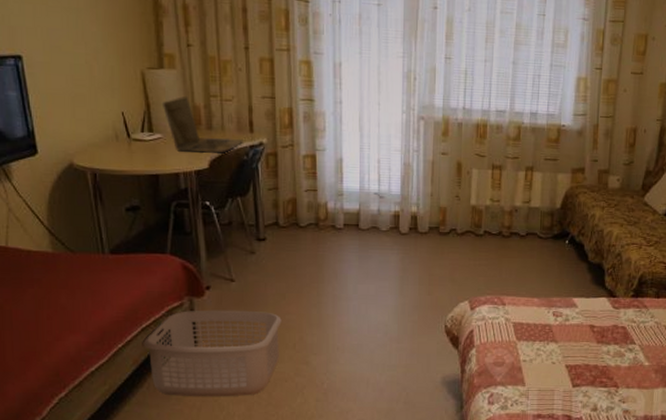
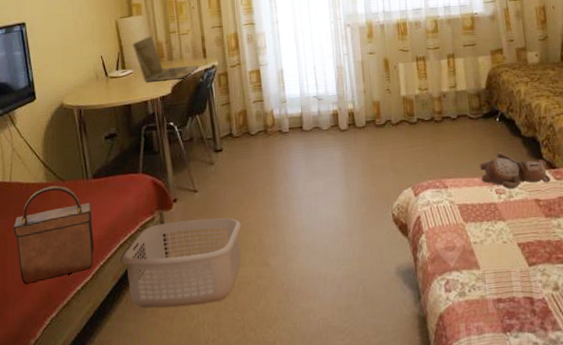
handbag: none [12,256,111,360] -> present [13,185,94,284]
teddy bear: none [540,275,609,313] -> present [479,152,551,189]

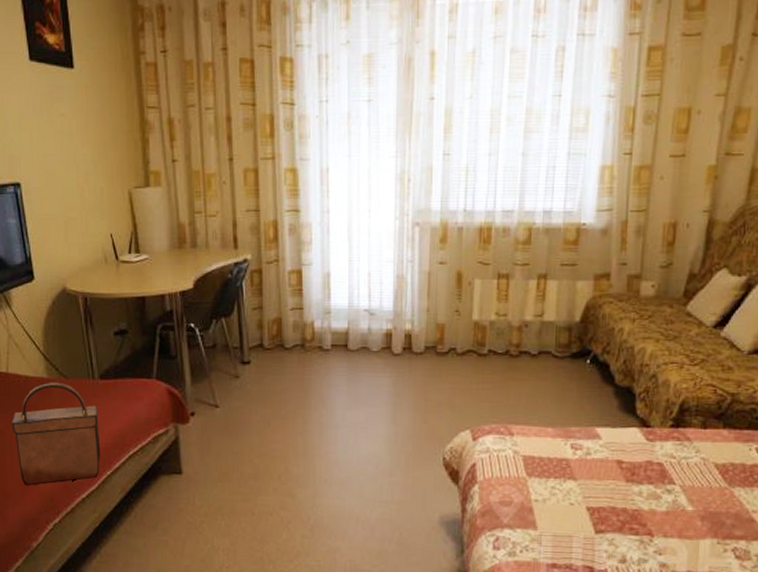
clothes hamper: present [121,218,241,308] -> none [130,437,266,530]
laptop: present [132,35,199,82] -> none [148,213,227,272]
teddy bear: present [479,152,551,189] -> none [555,401,641,445]

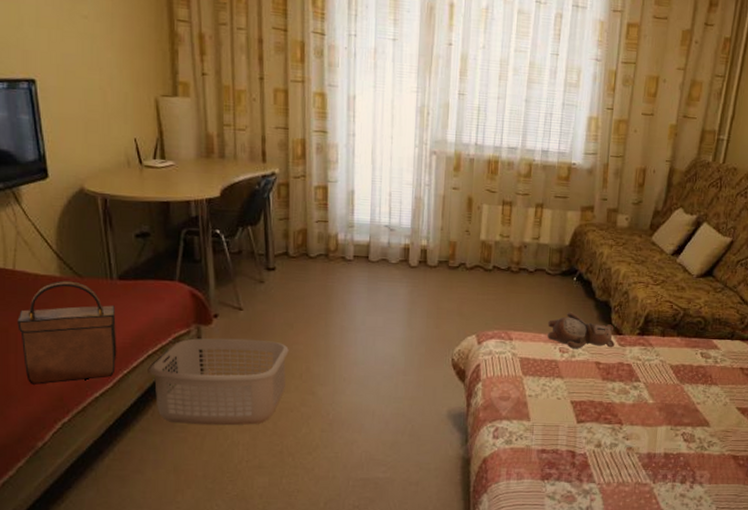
clothes hamper: none [130,437,266,530] -> present [149,338,289,426]
teddy bear: none [555,401,641,445] -> present [547,312,615,349]

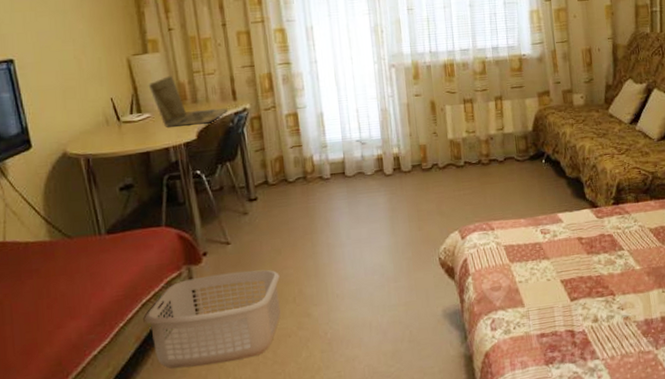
handbag: present [17,280,117,385] -> none [11,243,112,353]
laptop: none [174,124,255,182] -> present [148,75,228,127]
teddy bear: present [547,312,615,349] -> none [525,193,593,229]

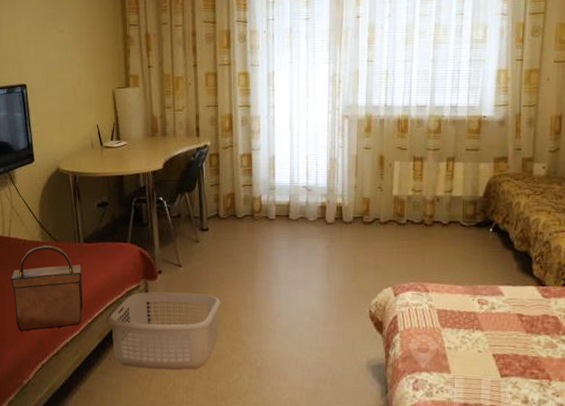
handbag: none [11,243,112,353] -> present [11,245,83,331]
laptop: present [148,75,228,127] -> none [127,108,191,156]

